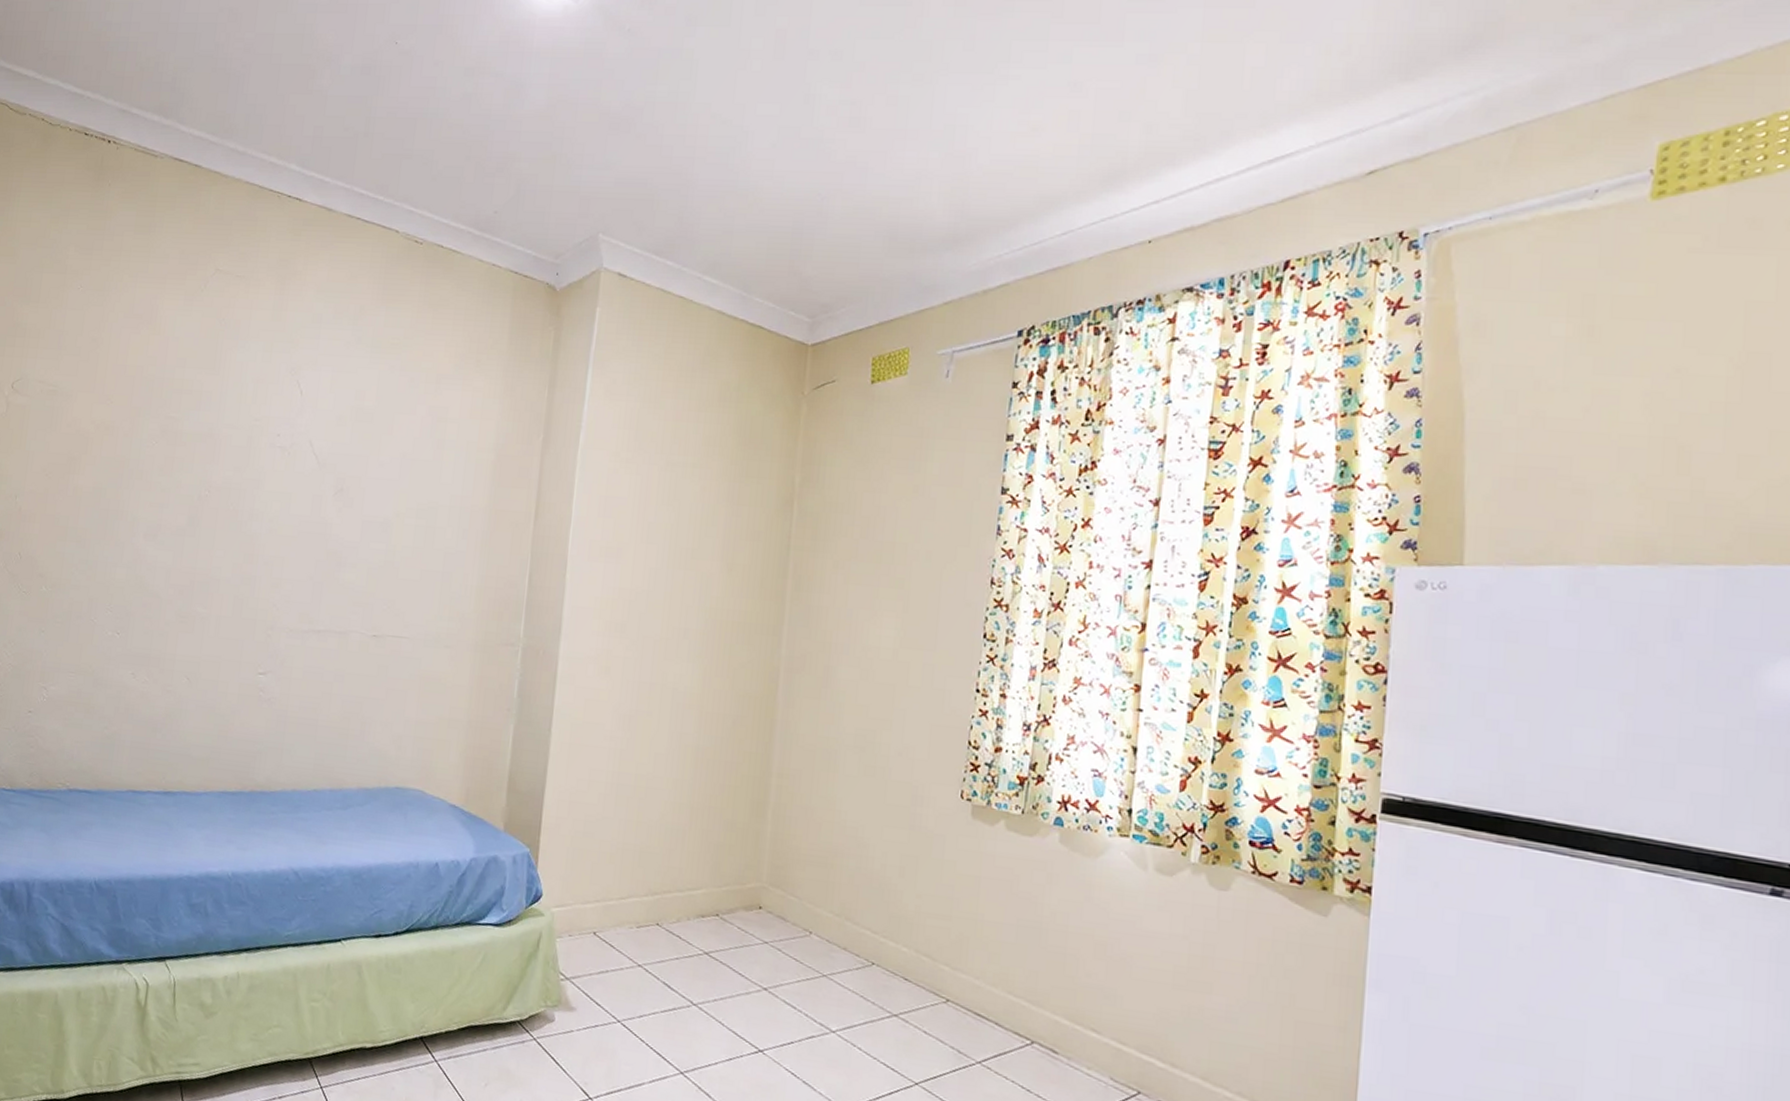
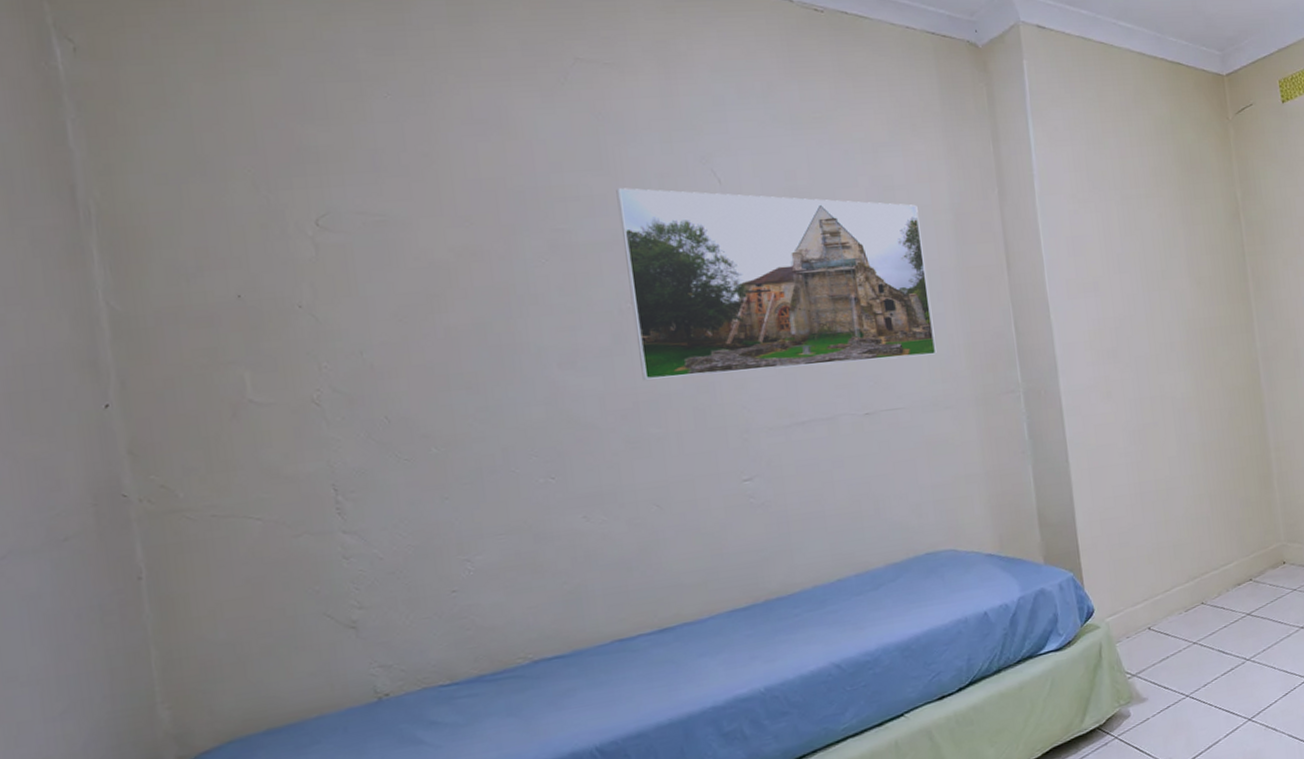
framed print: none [202,388,464,592] -> present [616,188,937,381]

